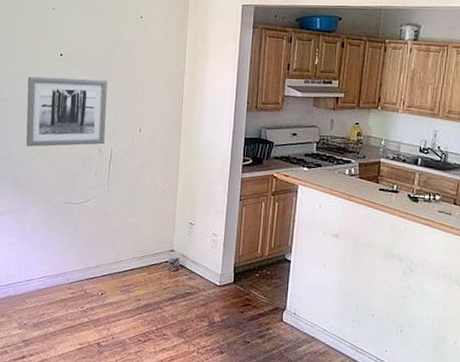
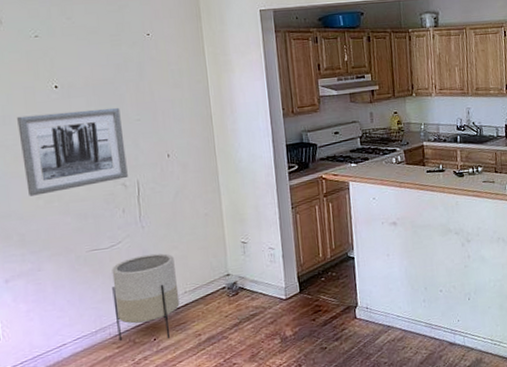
planter: none [73,216,130,296] -> present [112,253,180,341]

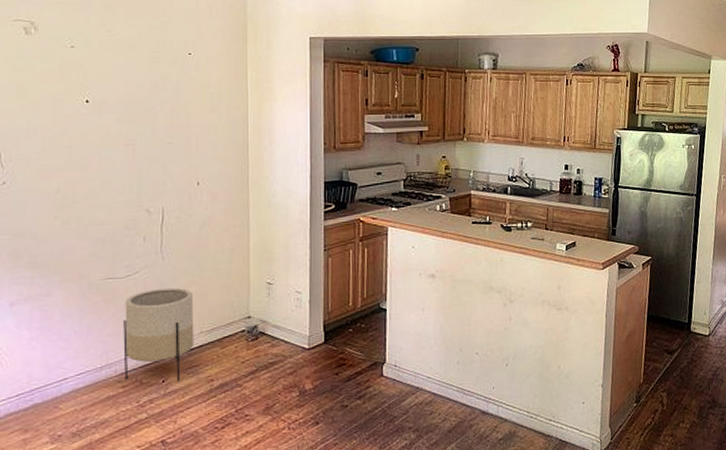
wall art: present [17,107,128,196] -> none [42,128,153,215]

